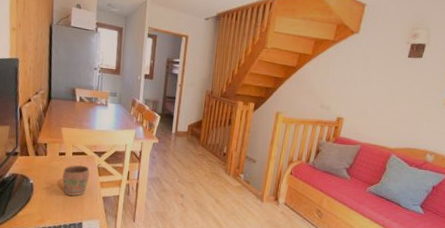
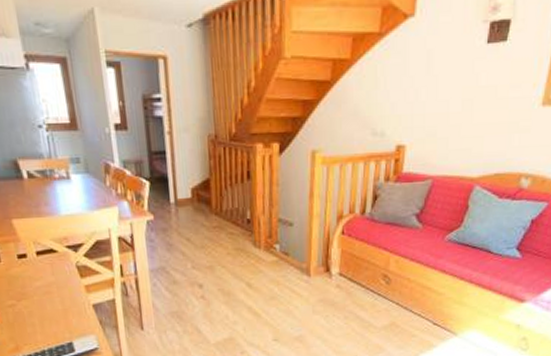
mug: present [62,164,90,196] -> none [29,267,68,310]

